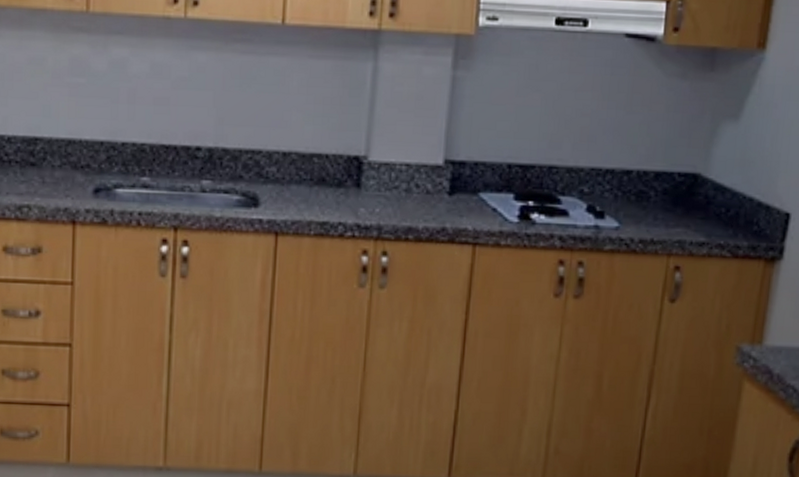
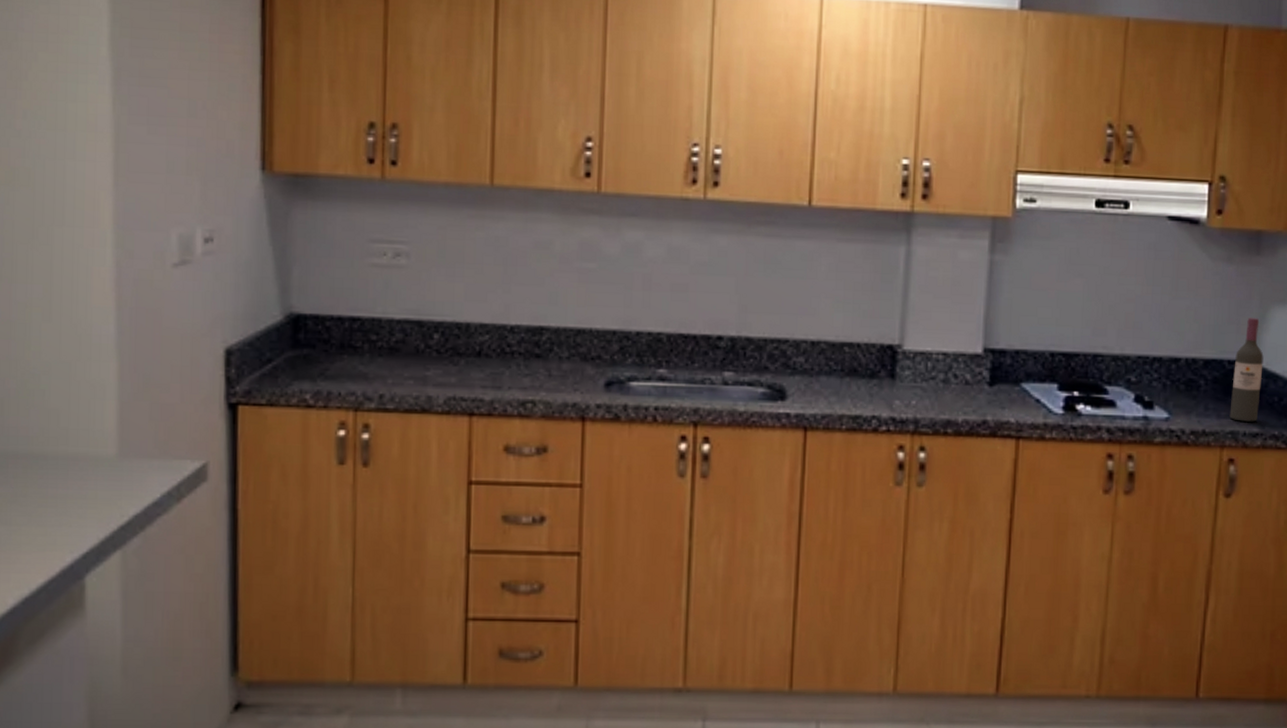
wine bottle: none [677,132,713,232] -> present [1229,318,1264,422]

